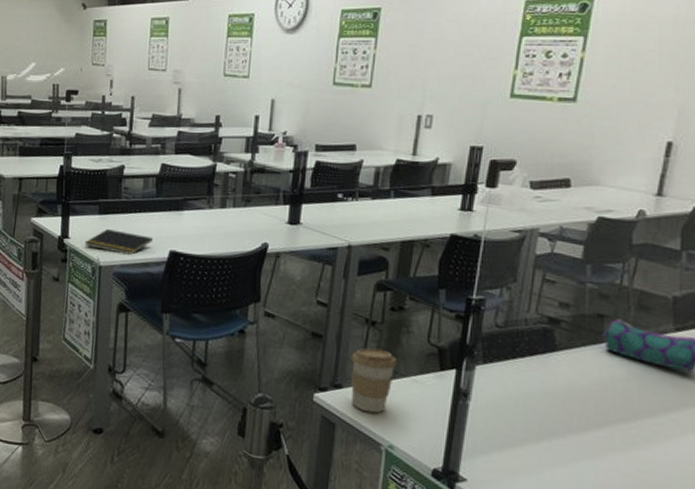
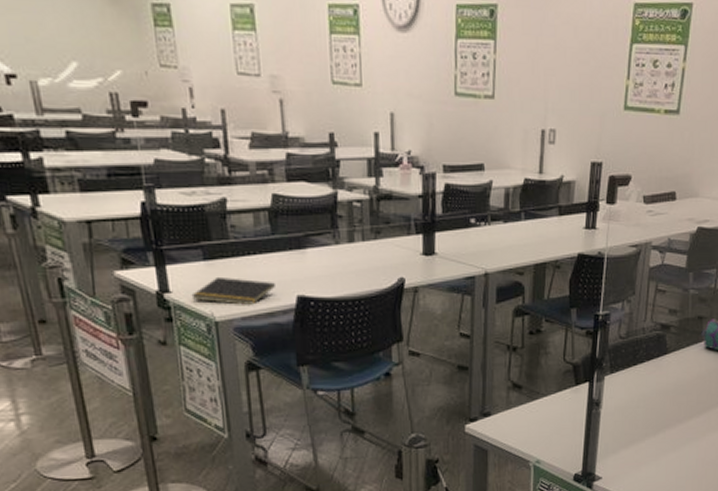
coffee cup: present [351,348,397,414] -> none [497,373,538,435]

